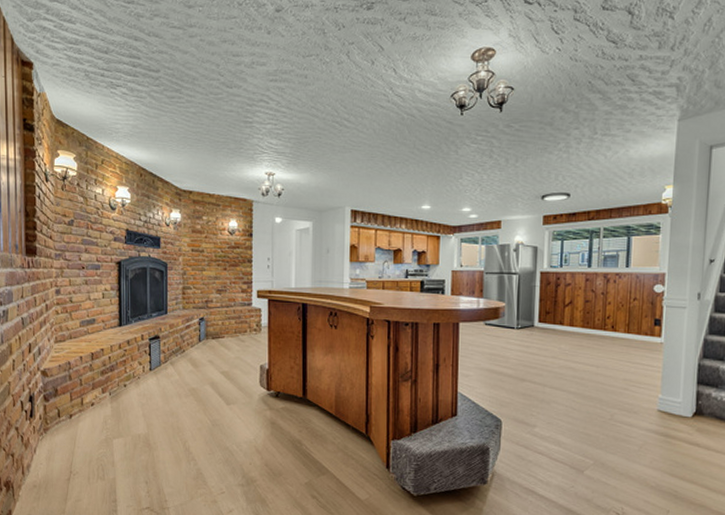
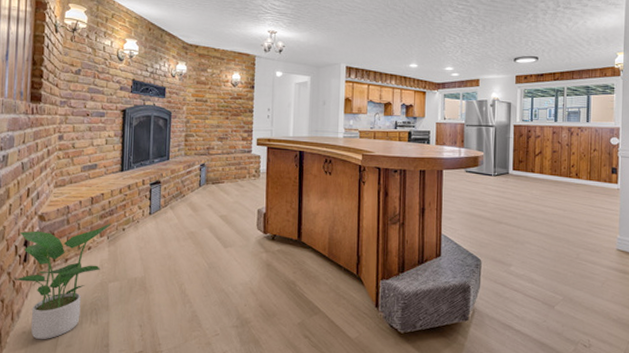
potted plant: none [21,380,112,494] -> present [14,224,111,340]

